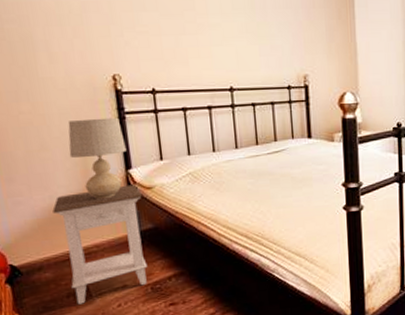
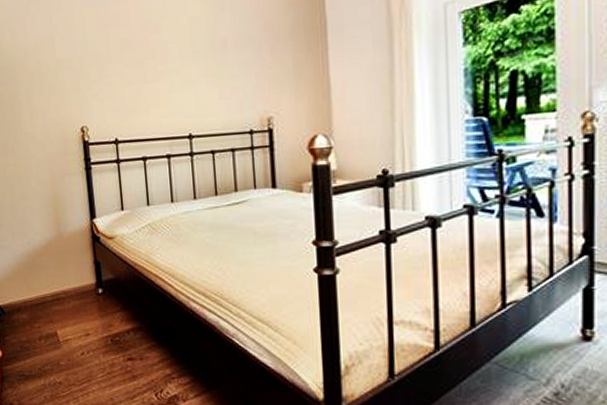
nightstand: present [52,184,148,305] -> none [30,234,108,348]
table lamp: present [67,117,127,200] -> none [43,168,92,248]

